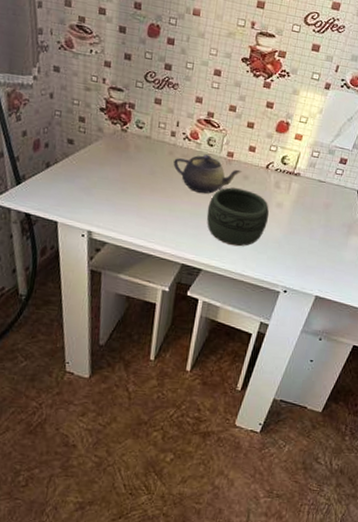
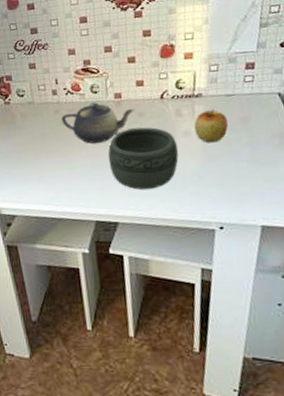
apple: none [286,189,315,219] -> present [193,108,229,143]

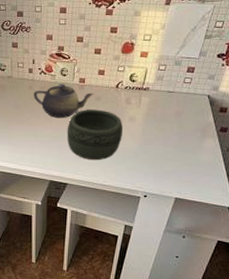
apple: present [193,108,229,143] -> none [138,101,166,129]

